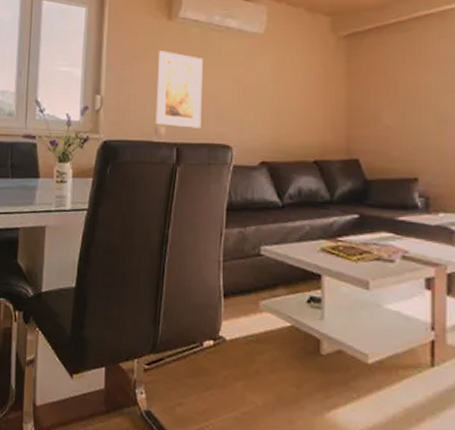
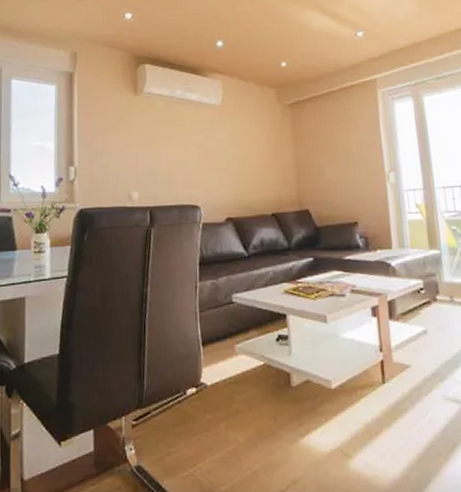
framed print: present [155,51,203,128] -> none [127,123,171,192]

